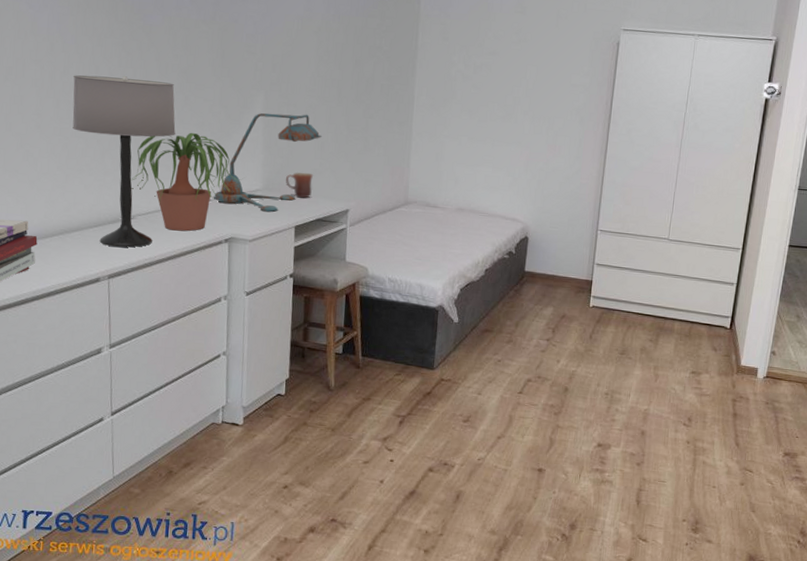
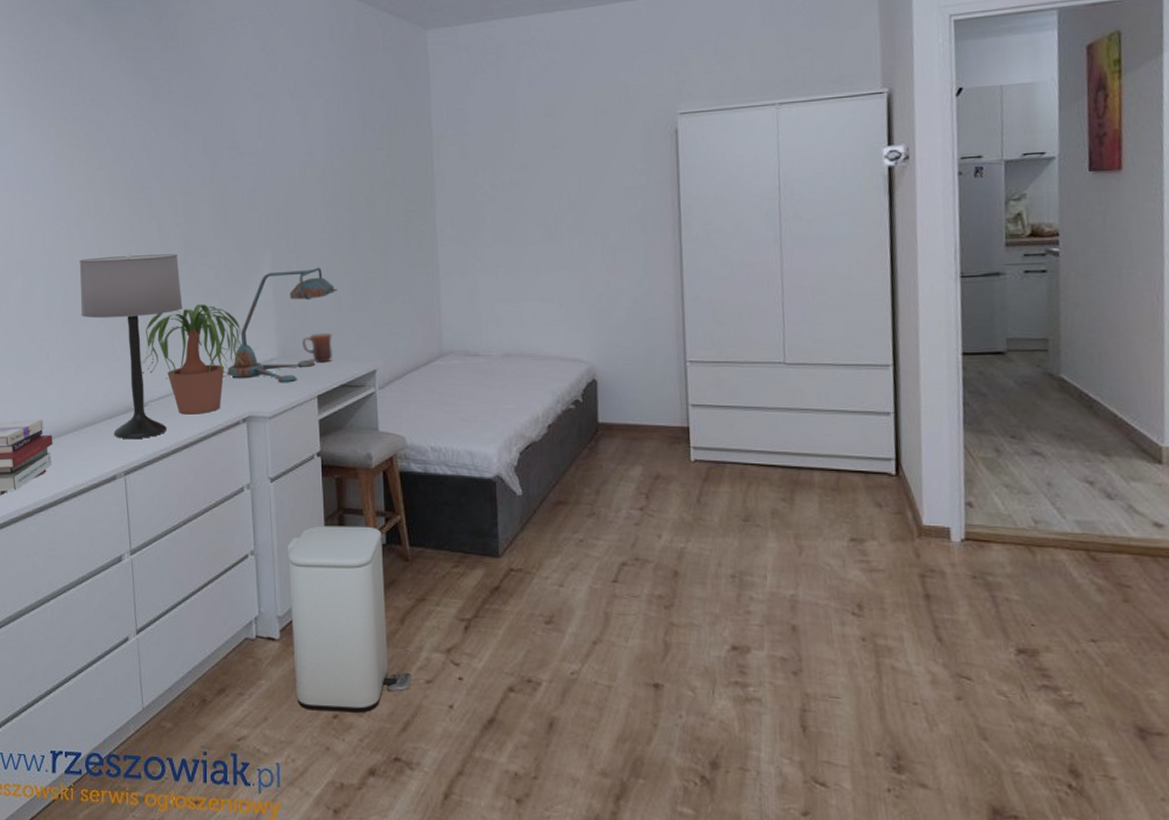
pedal bin: none [253,335,352,485] -> present [287,526,412,713]

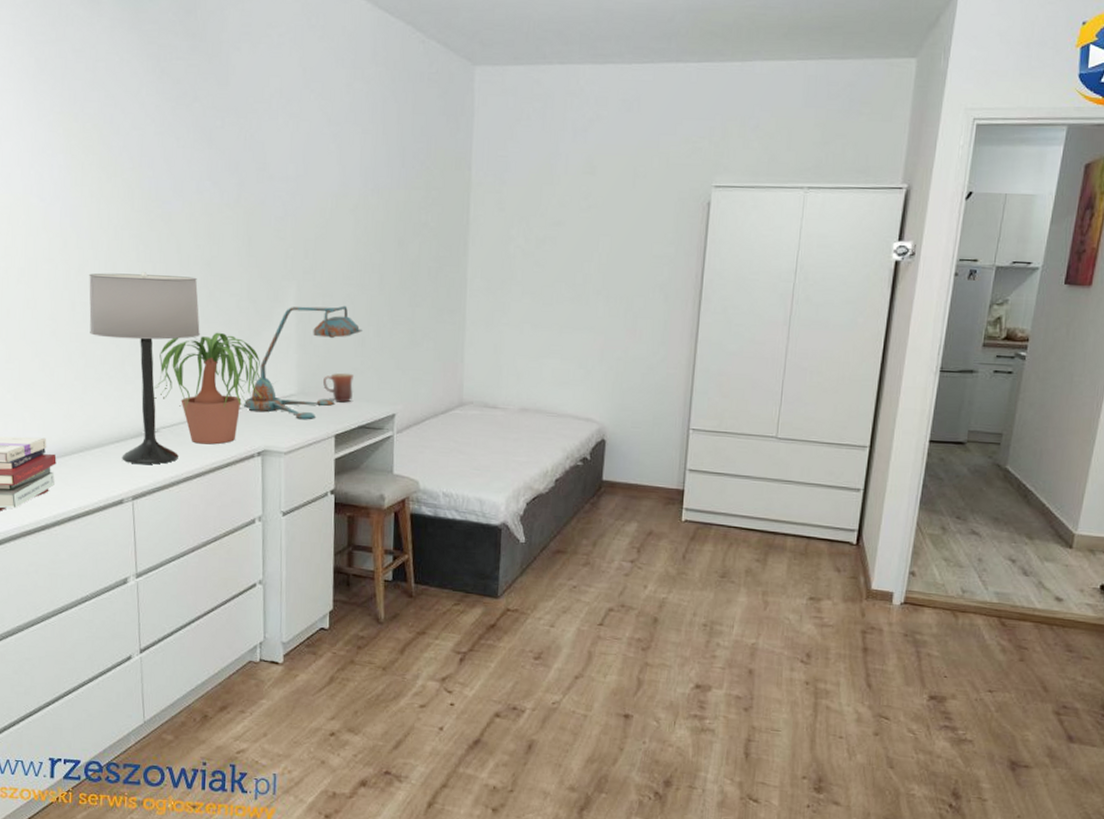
pedal bin: present [287,526,412,713] -> none [295,560,407,732]

